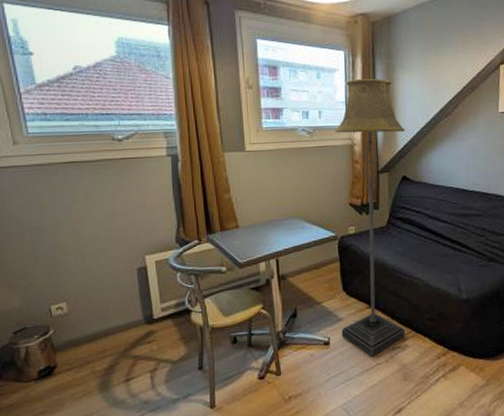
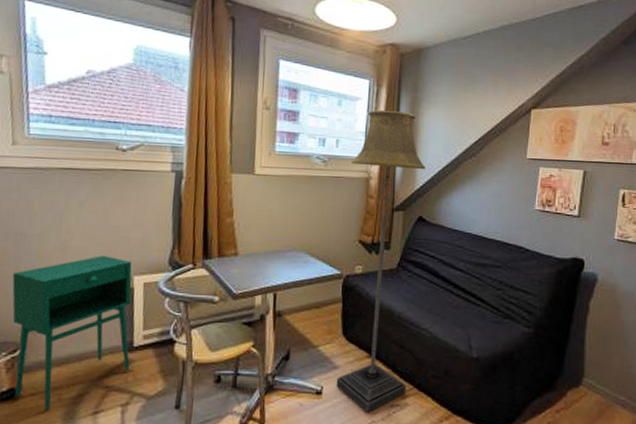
storage cabinet: none [33,239,153,382] -> present [12,255,132,410]

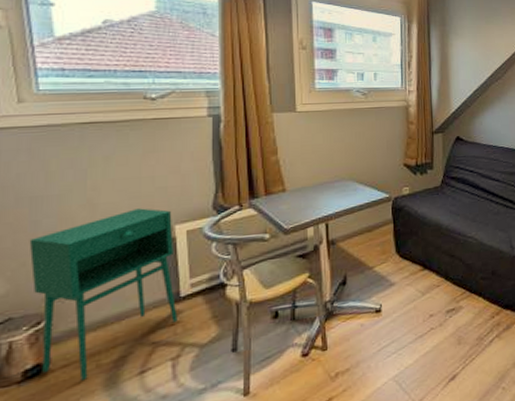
floor lamp: present [336,110,426,413] -> none [389,43,460,322]

